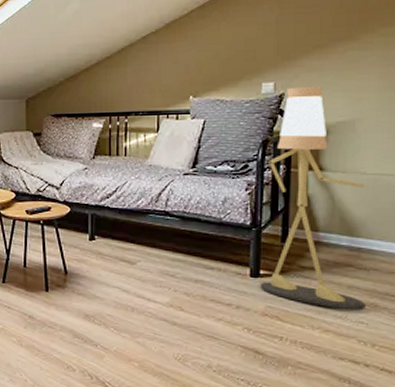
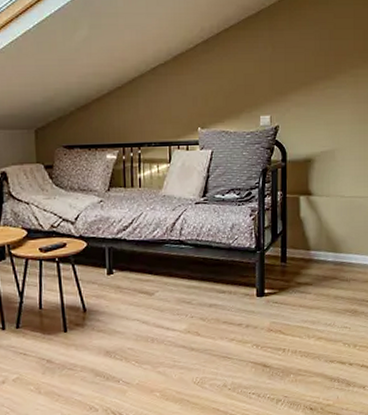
floor lamp: present [260,86,366,311] -> none [265,119,348,318]

